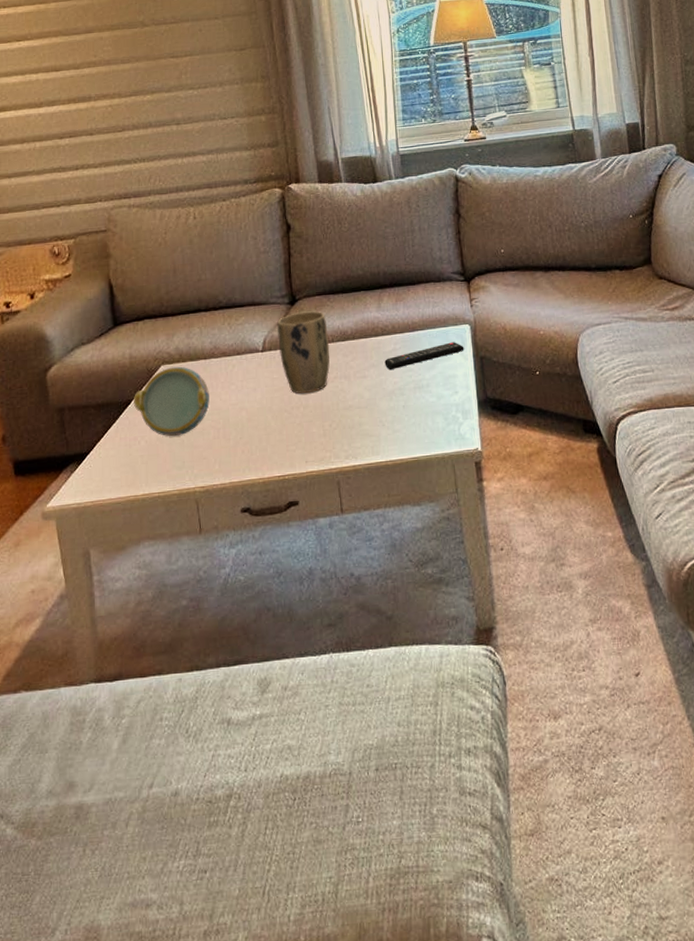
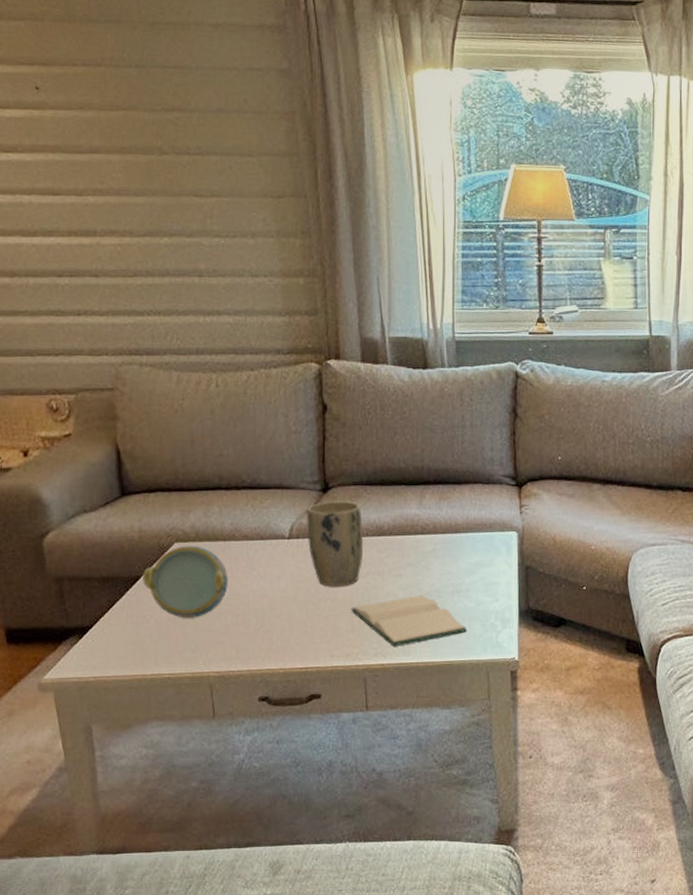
hardback book: none [322,394,430,447] -> present [351,594,466,646]
remote control: present [384,342,464,370] -> none [422,548,509,570]

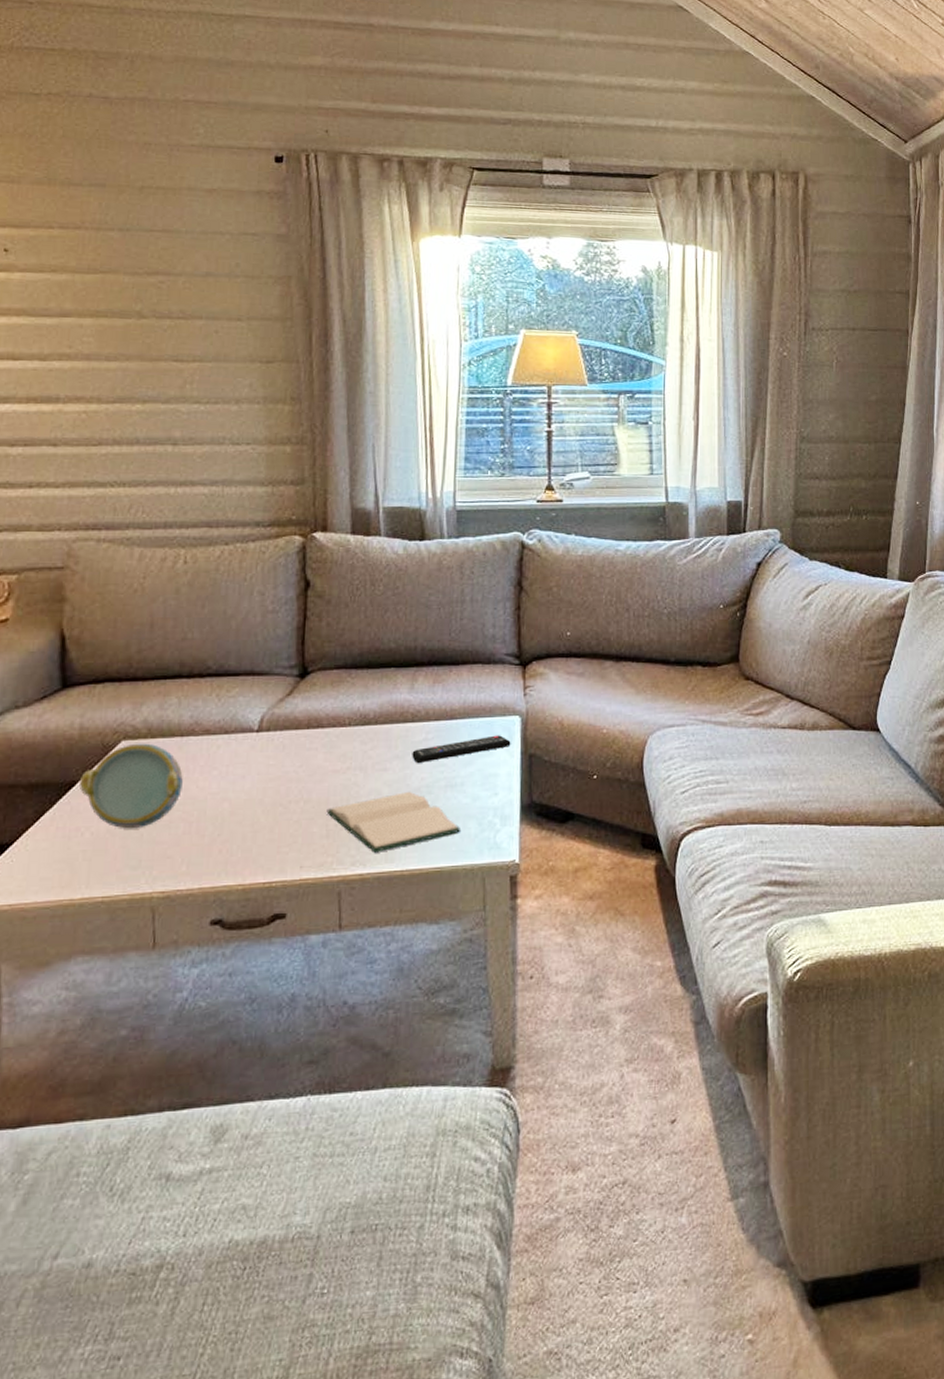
plant pot: present [306,501,364,586] -> none [279,687,345,785]
remote control: none [422,548,509,570] -> present [412,735,511,763]

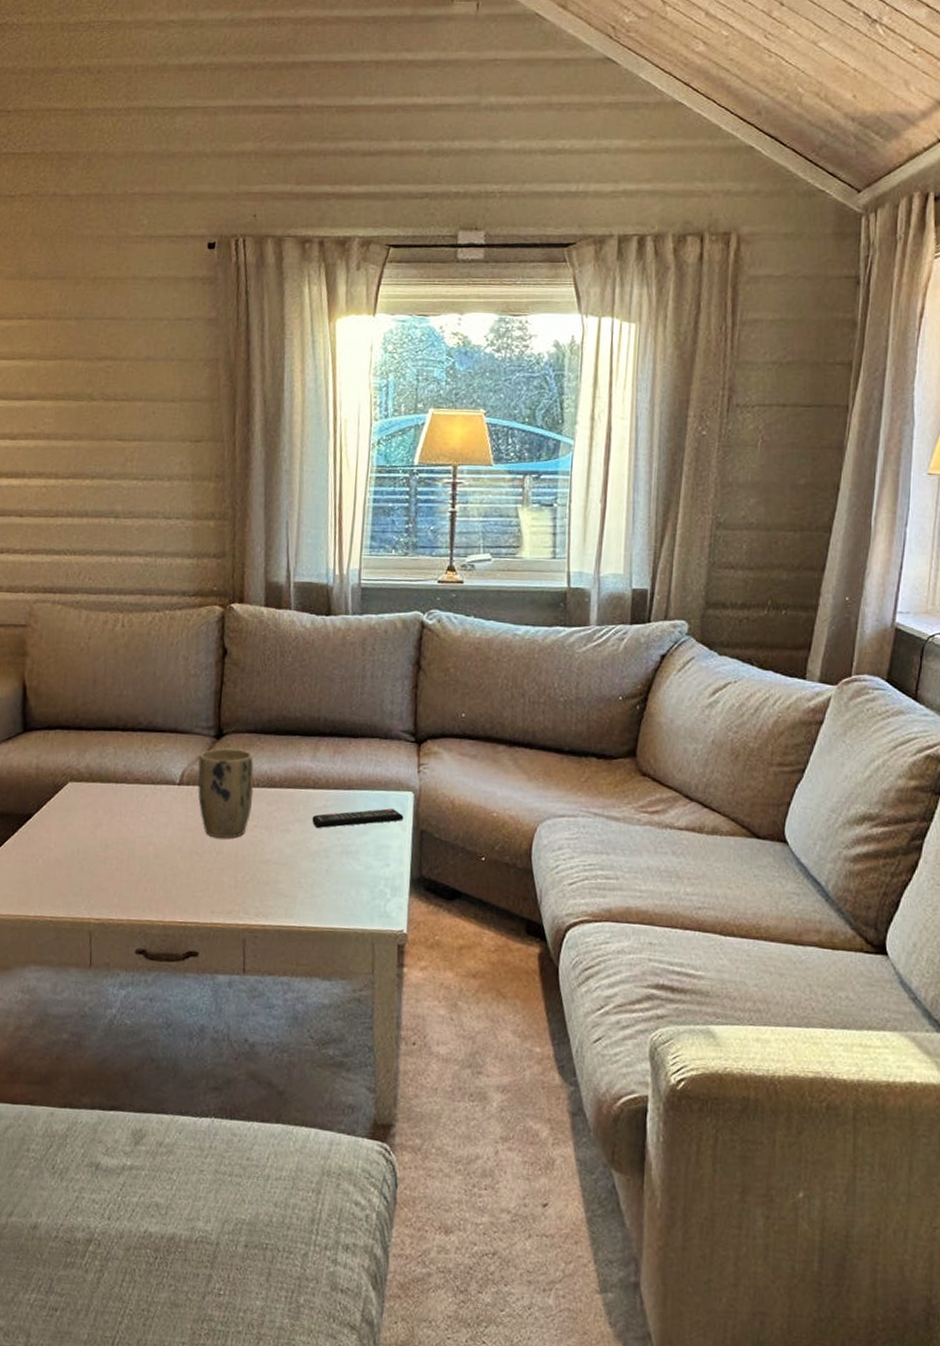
decorative bowl: present [80,743,183,829] -> none [35,785,117,861]
plant pot: none [279,687,345,785] -> present [197,748,254,838]
hardback book: present [326,791,460,853] -> none [235,853,353,907]

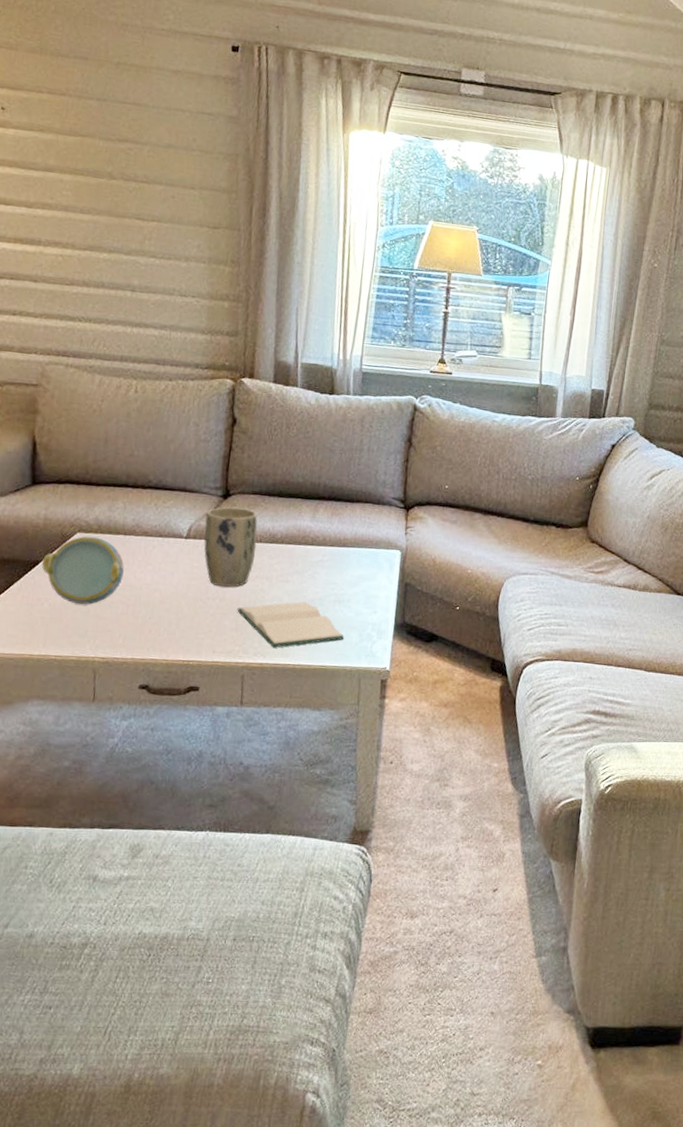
decorative bowl: none [35,785,117,861] -> present [42,536,124,605]
hardback book: none [235,853,353,907] -> present [237,601,344,648]
remote control: present [312,808,404,828] -> none [309,564,391,580]

